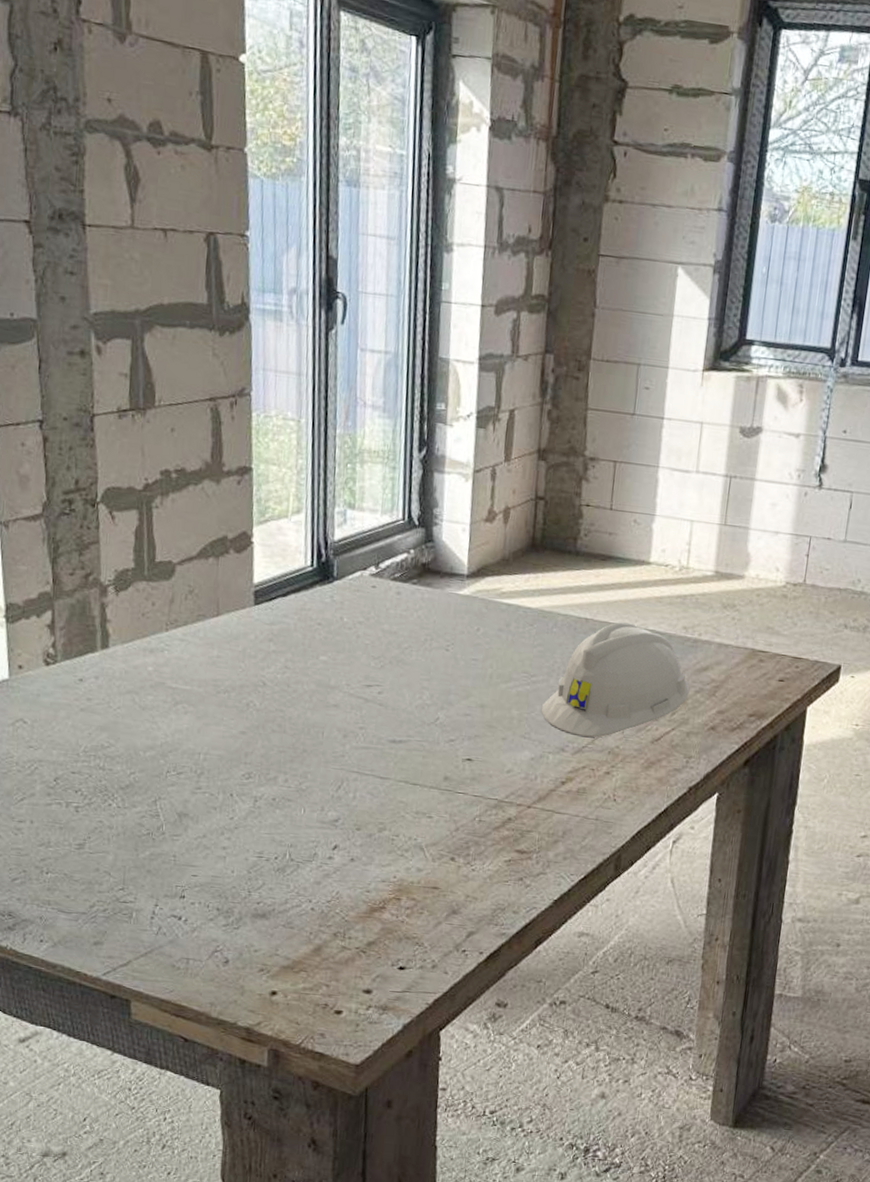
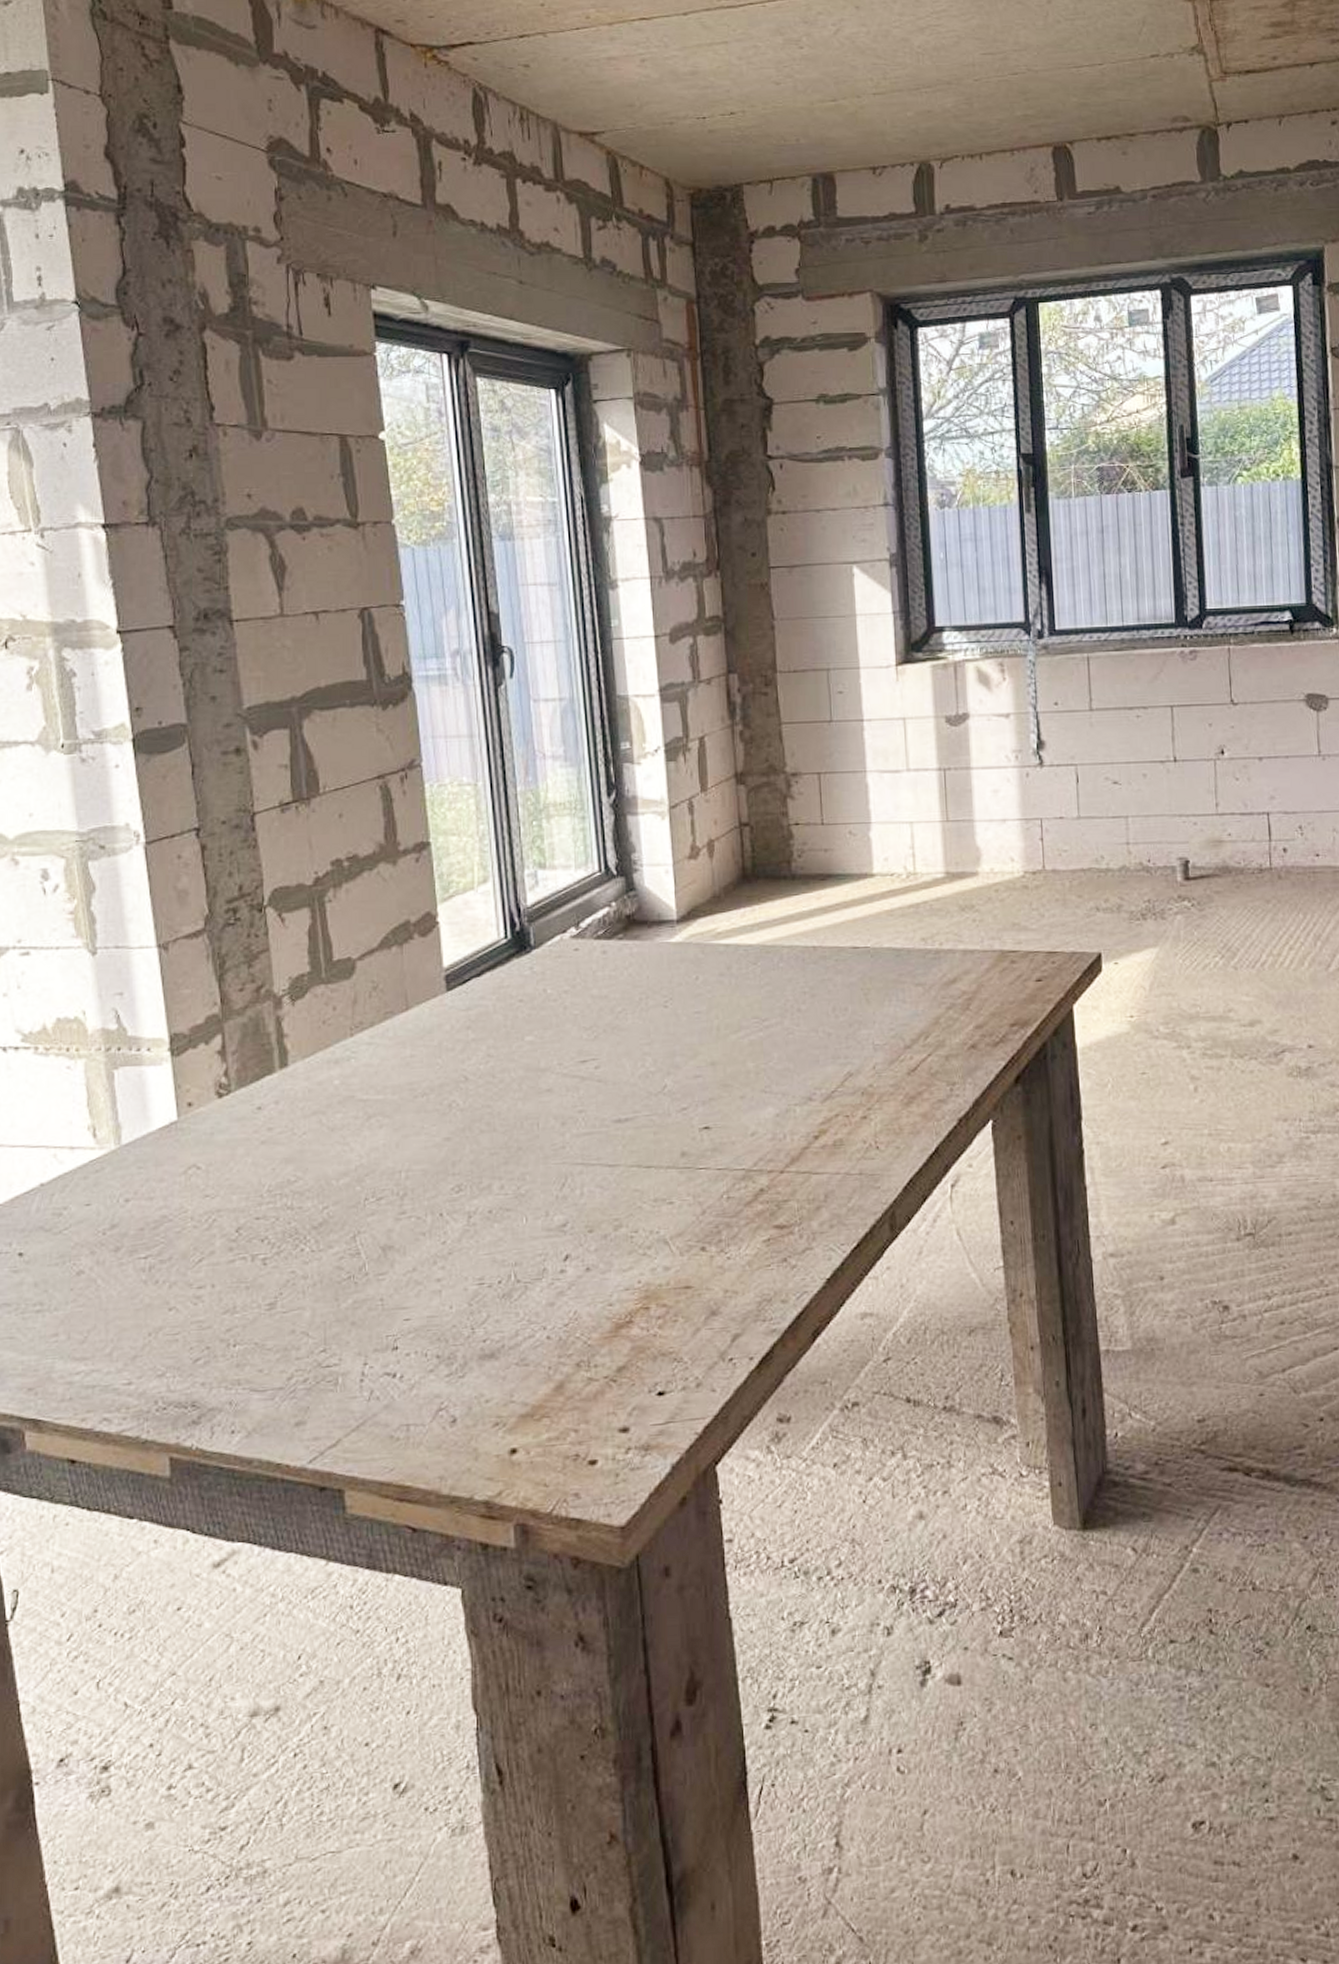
hard hat: present [542,622,690,738] -> none [780,944,940,1081]

